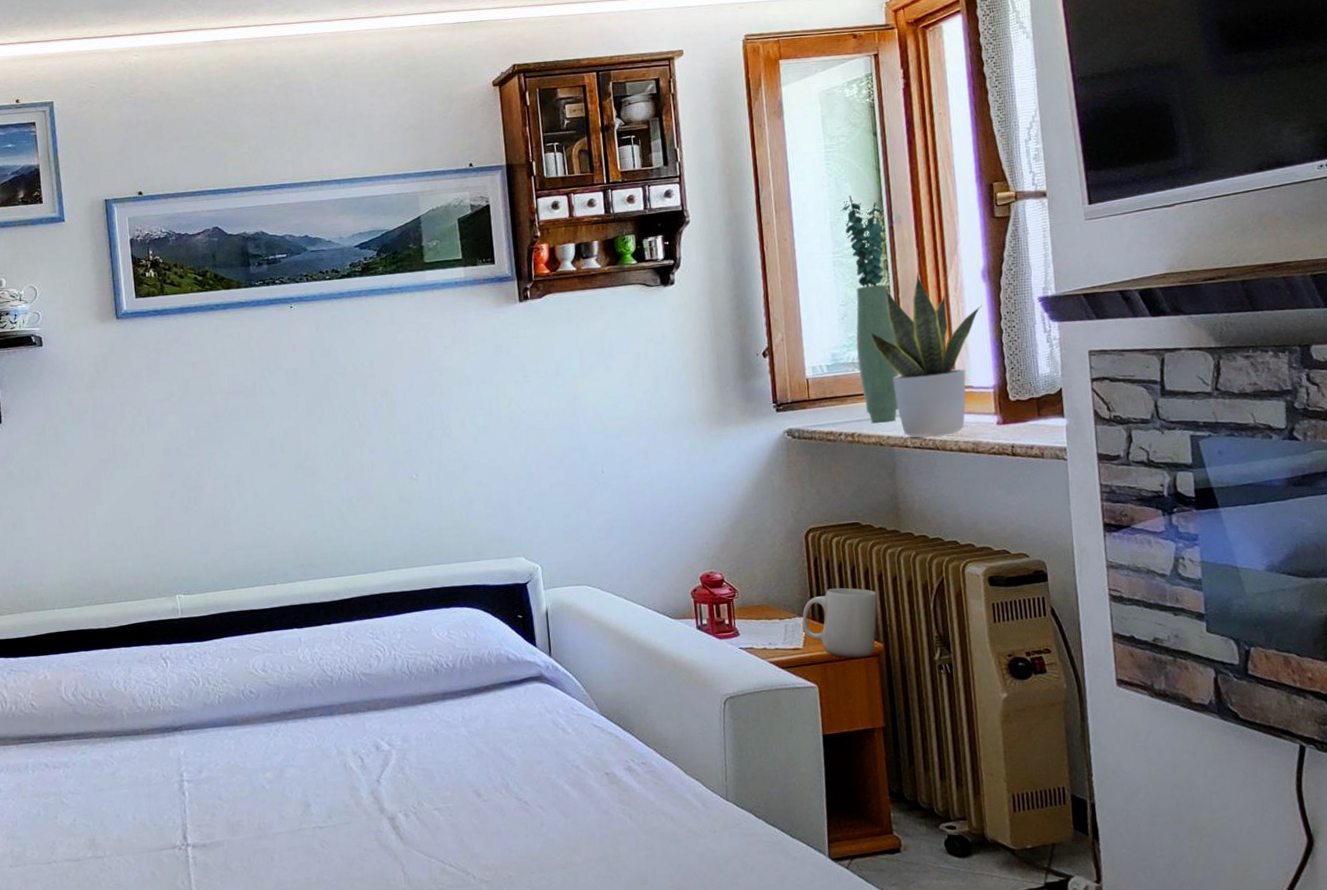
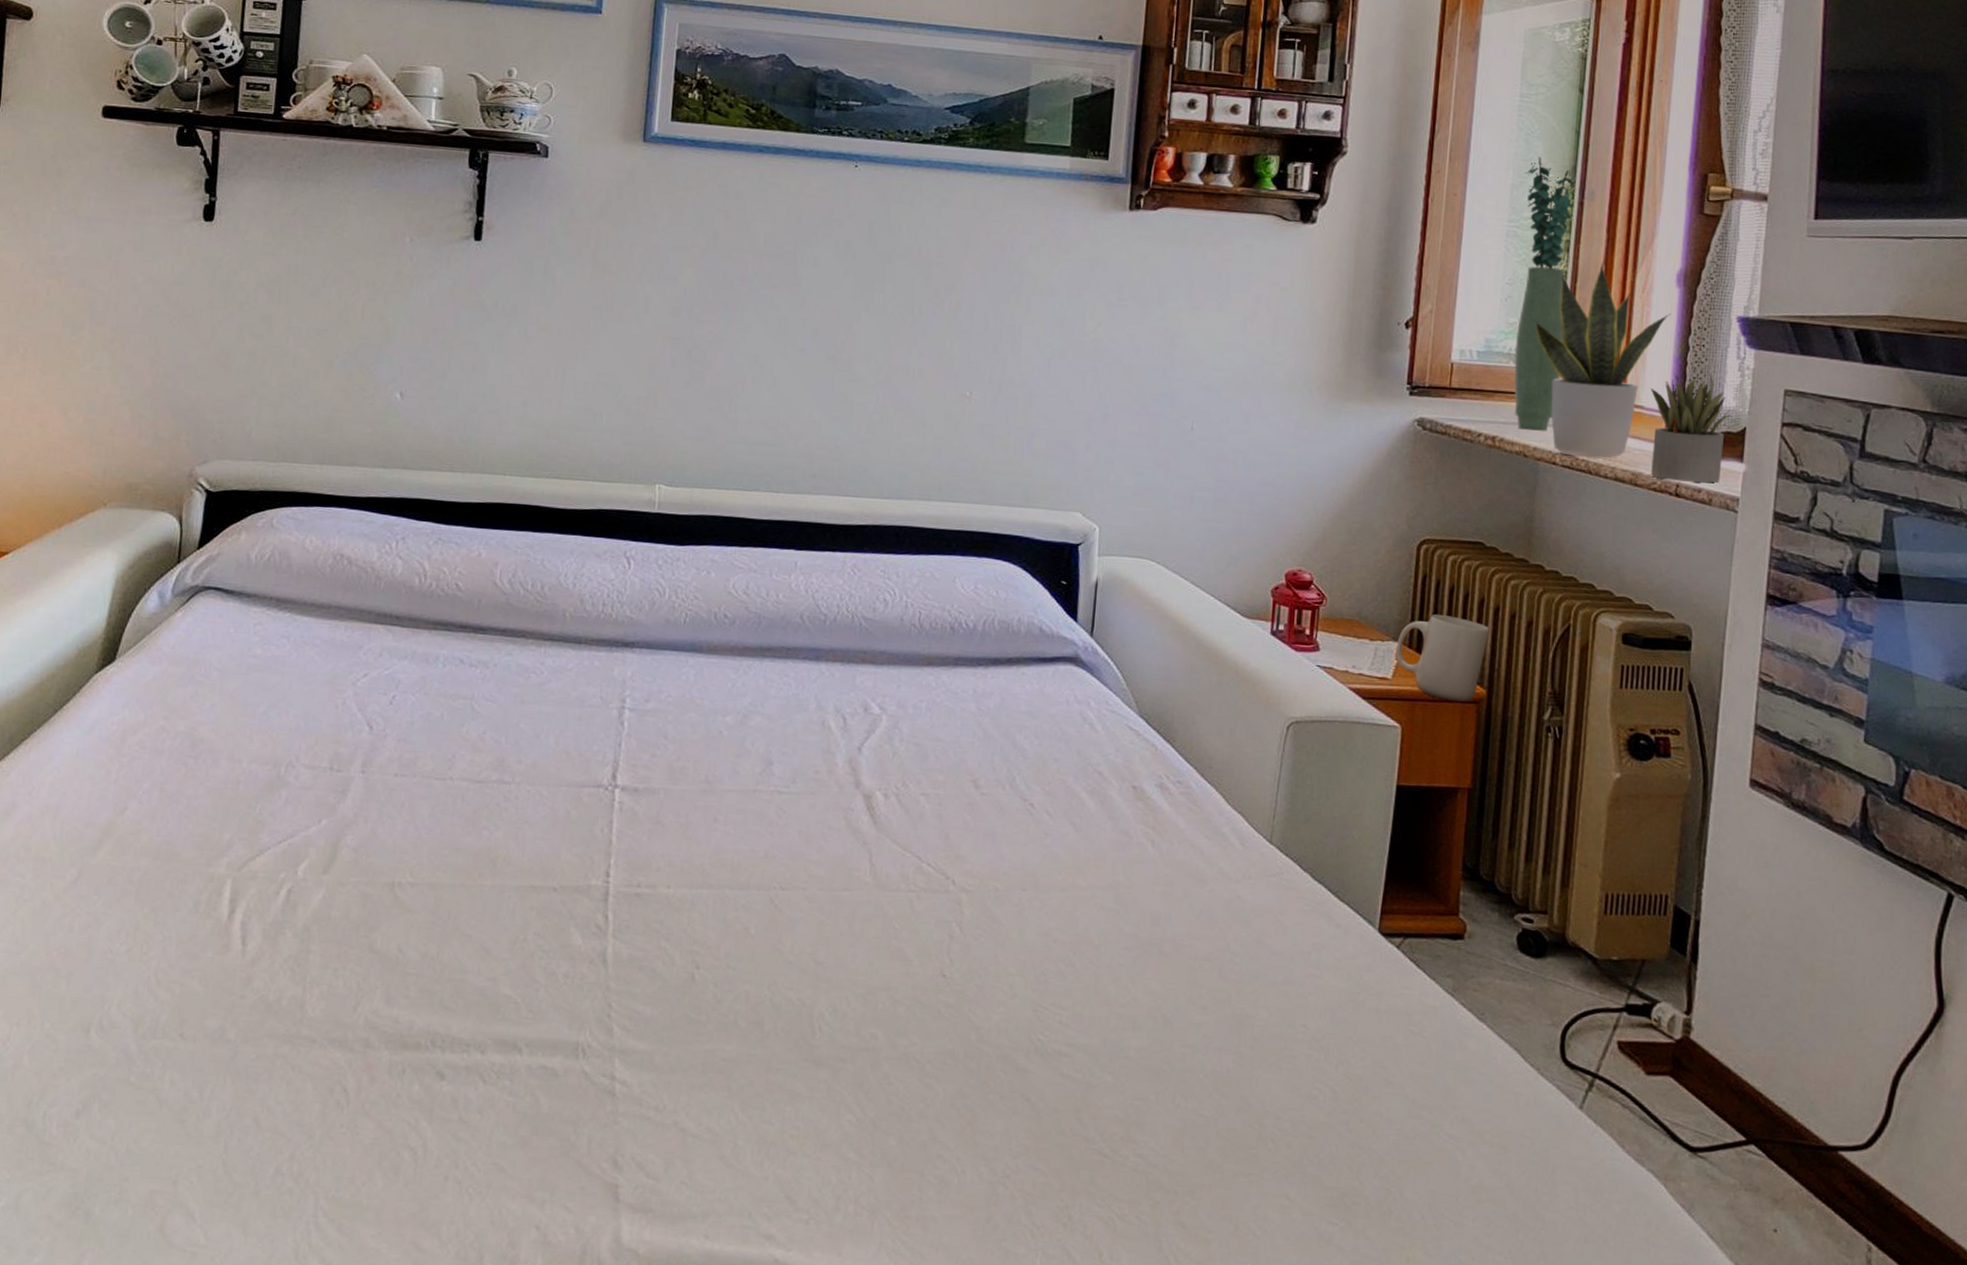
succulent plant: none [976,349,1048,444] -> present [1650,373,1732,483]

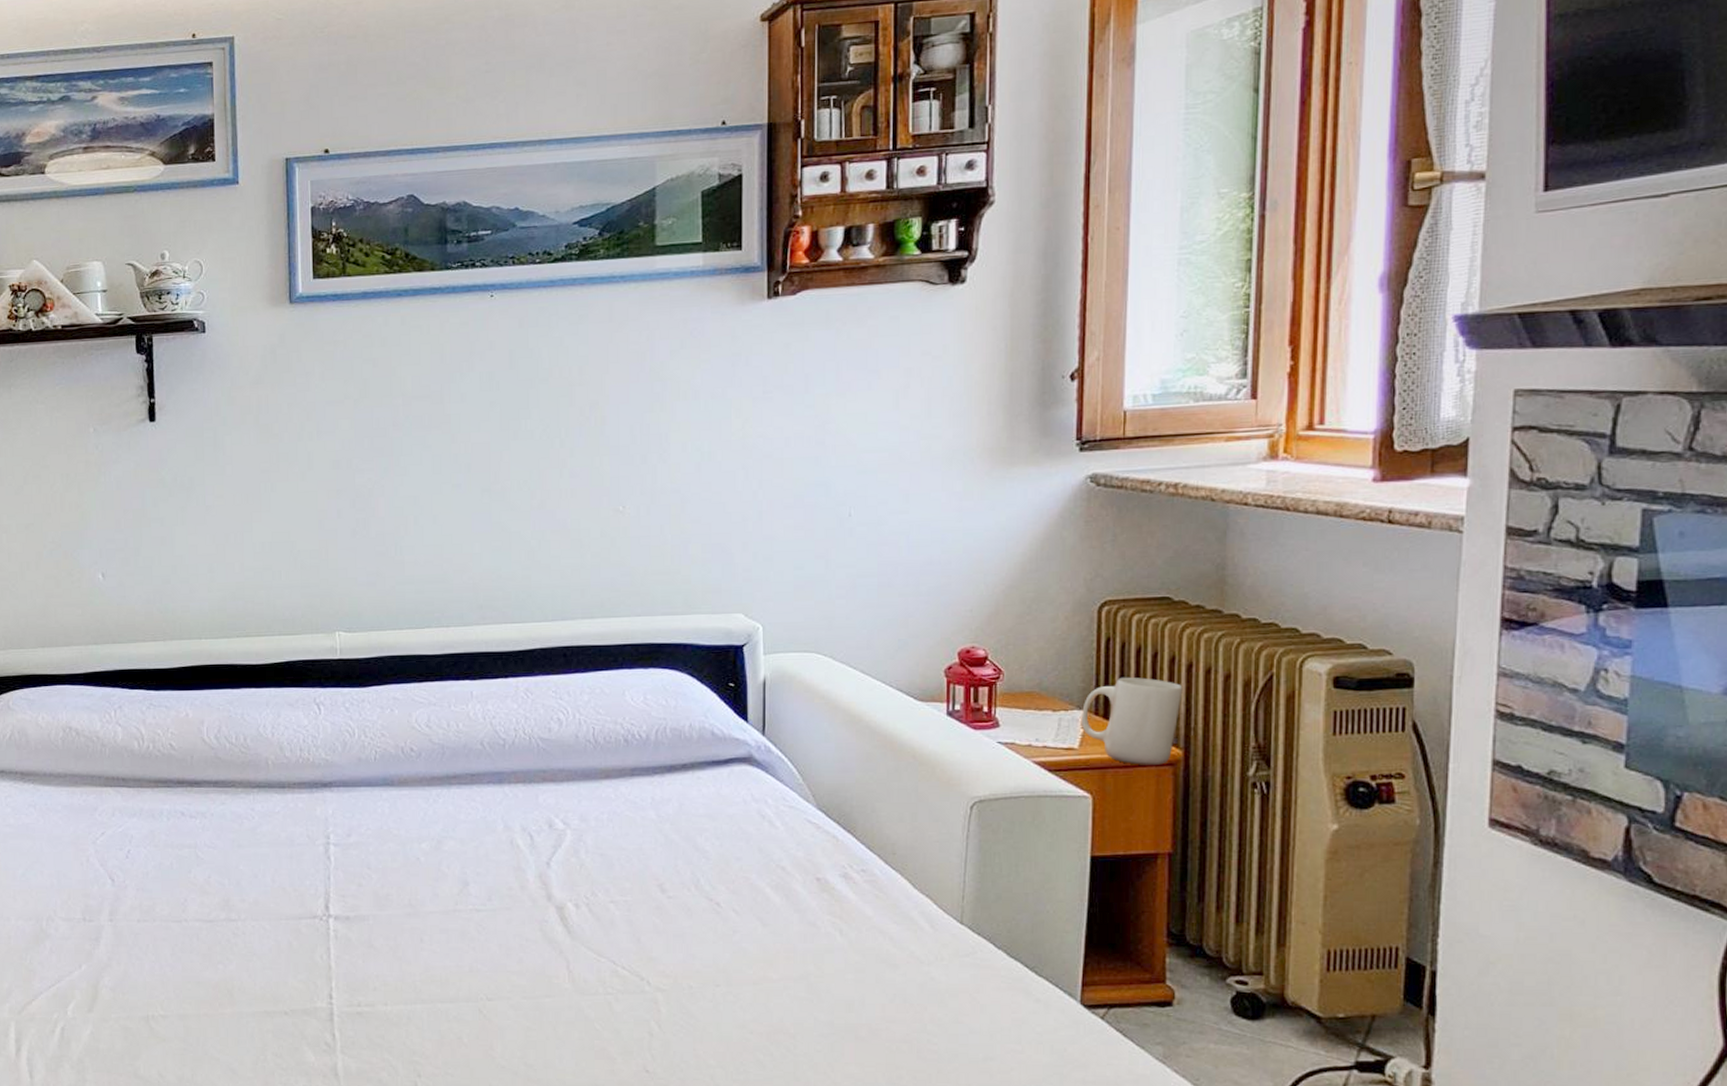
vase: present [1514,157,1575,431] -> none [1195,172,1254,472]
potted plant: present [1535,260,1670,459] -> none [1216,276,1373,494]
succulent plant: present [1650,373,1732,483] -> none [1353,384,1451,507]

